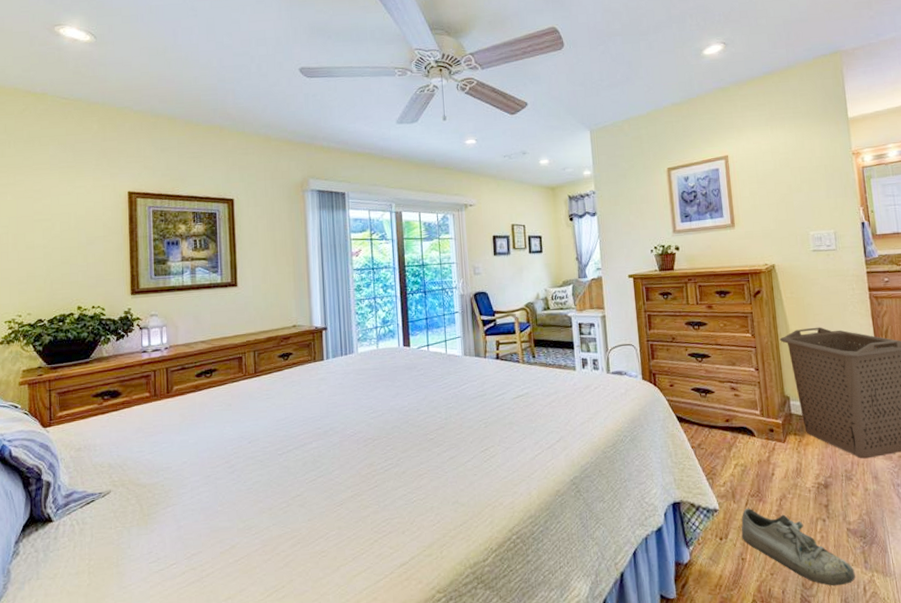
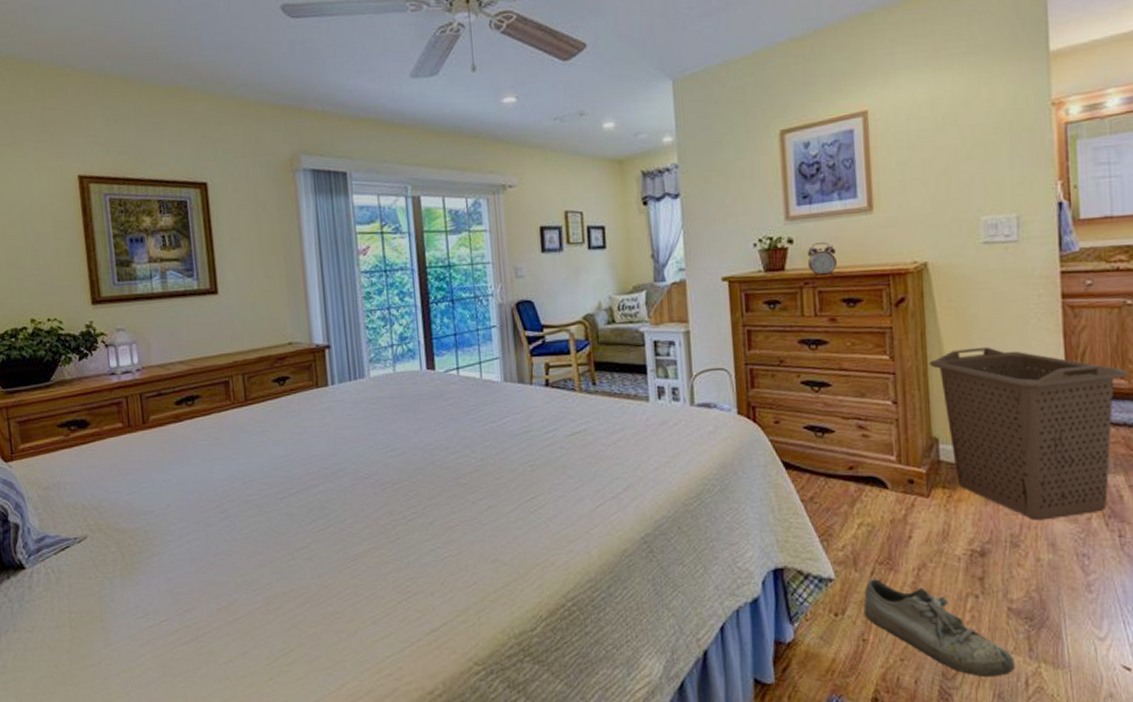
alarm clock: none [689,249,712,275] -> present [807,242,838,277]

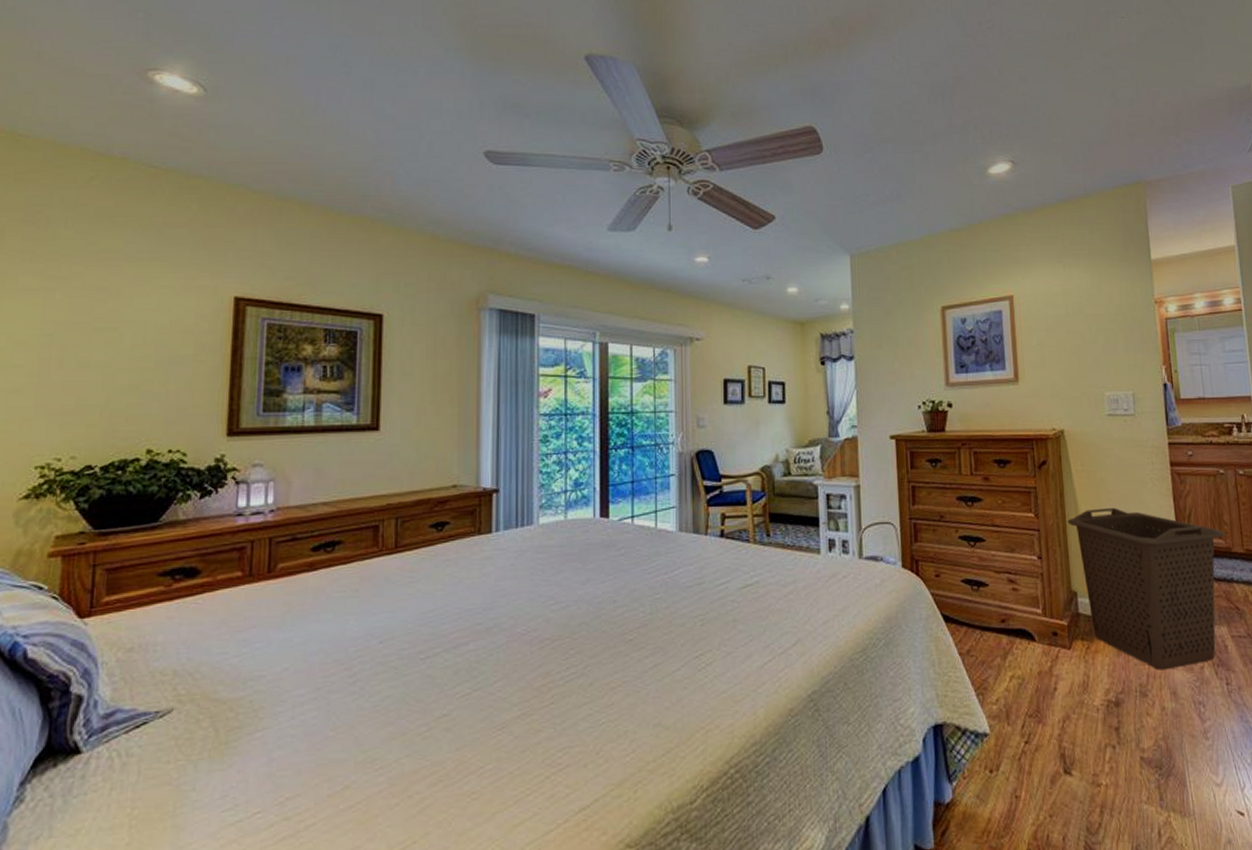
alarm clock: present [807,242,838,277] -> none [964,408,990,439]
shoe: present [863,578,1015,678] -> none [1015,731,1149,831]

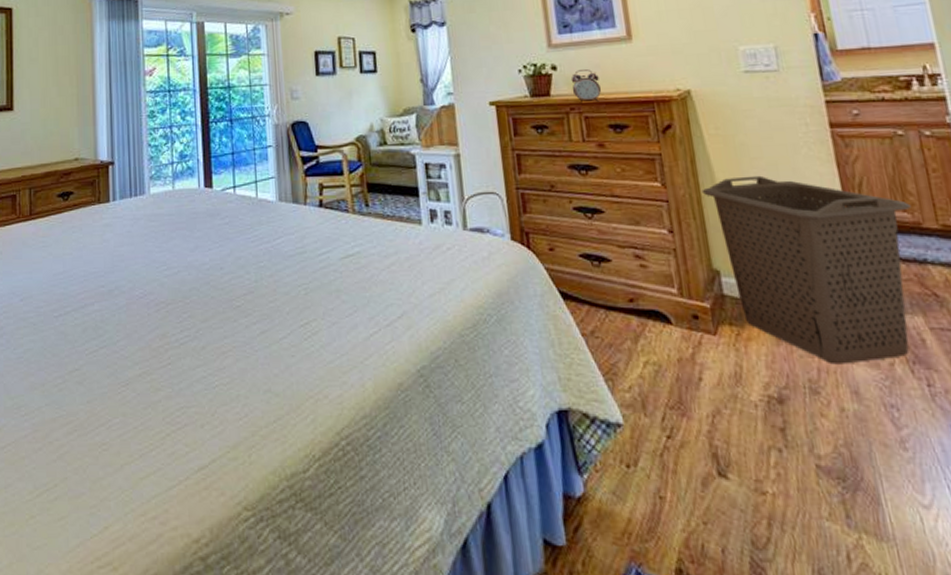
alarm clock: none [964,408,990,439] -> present [571,69,602,103]

